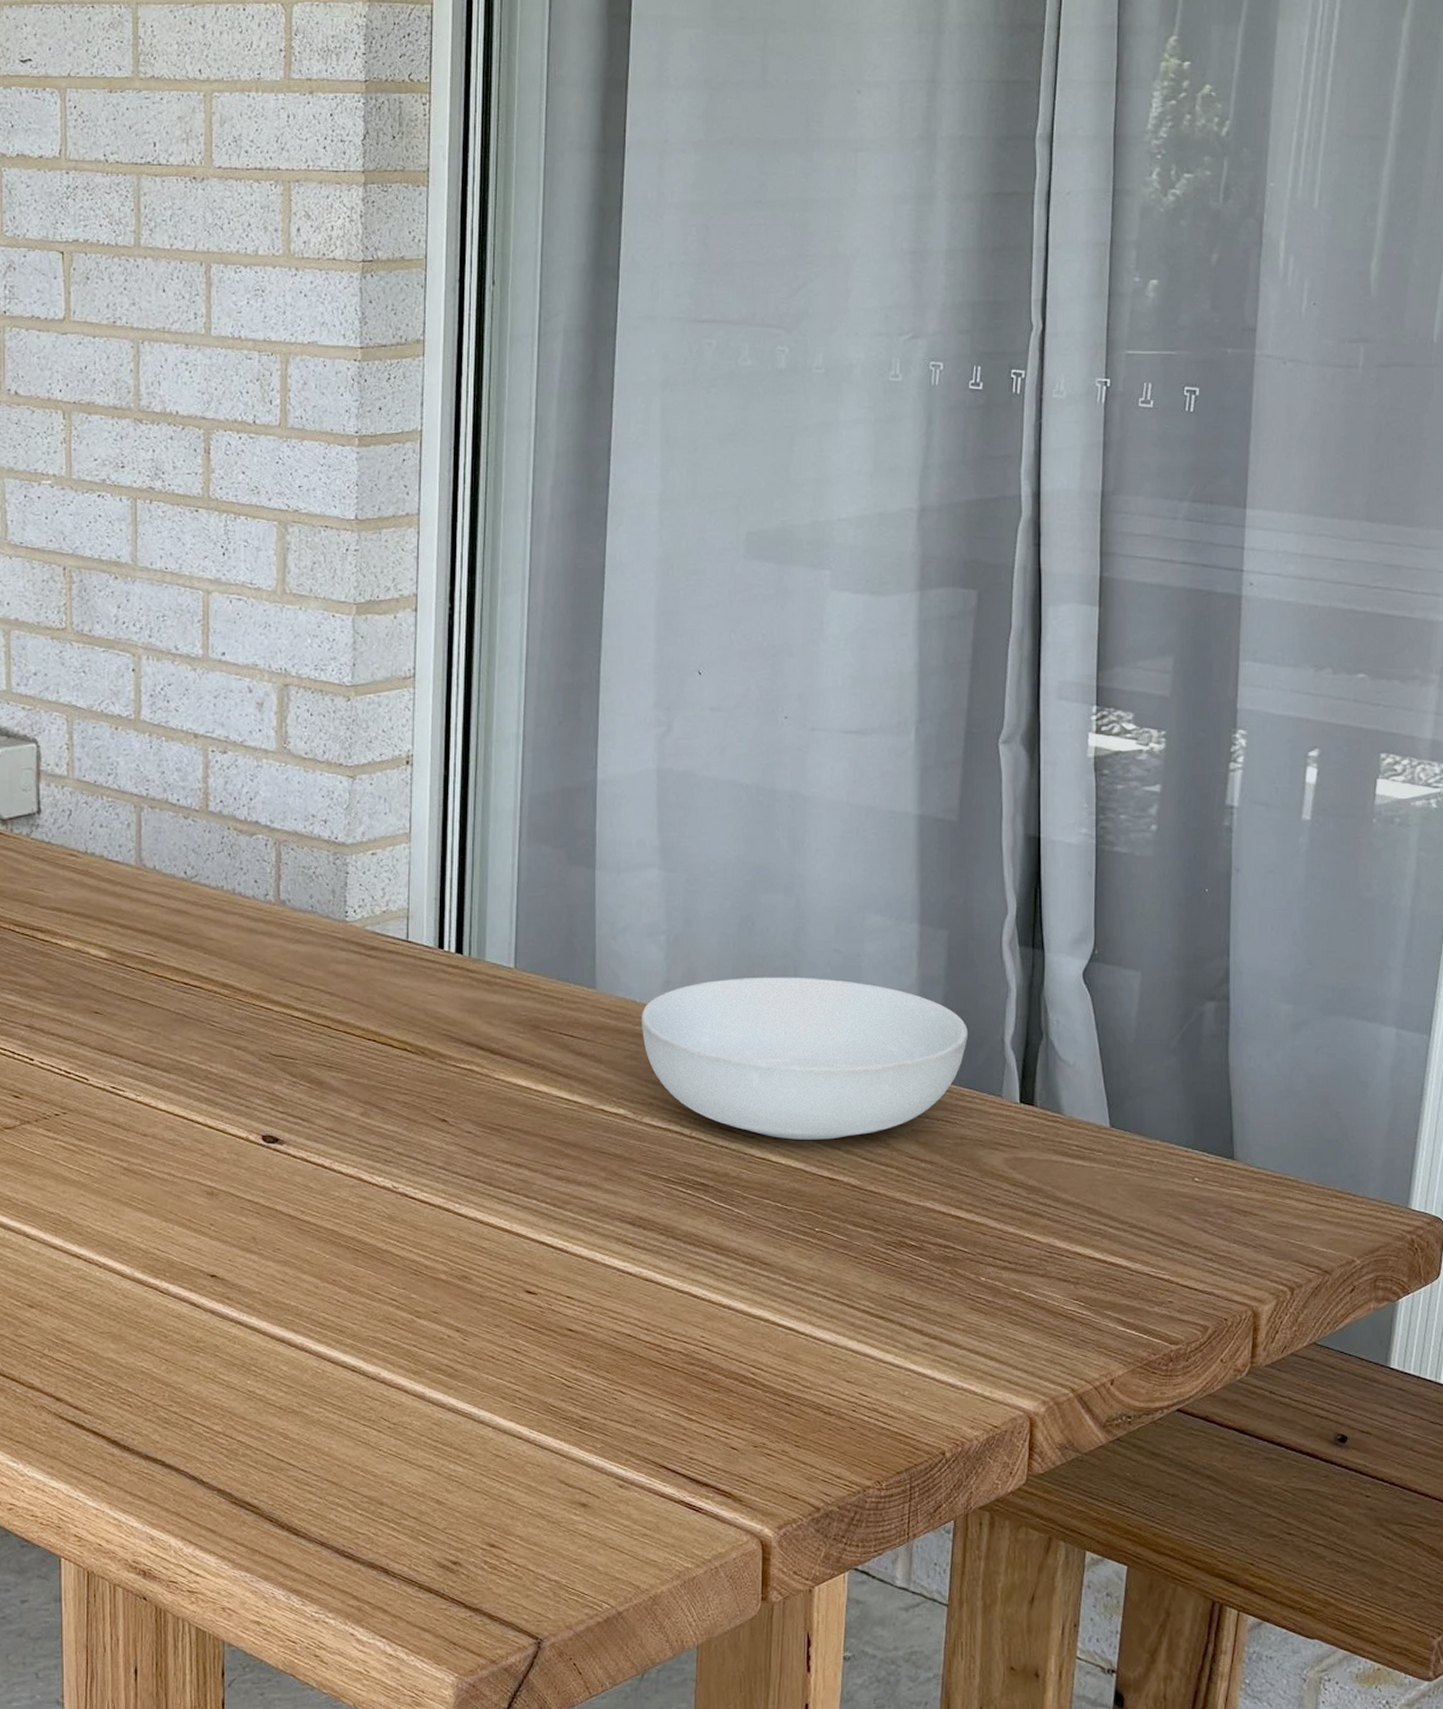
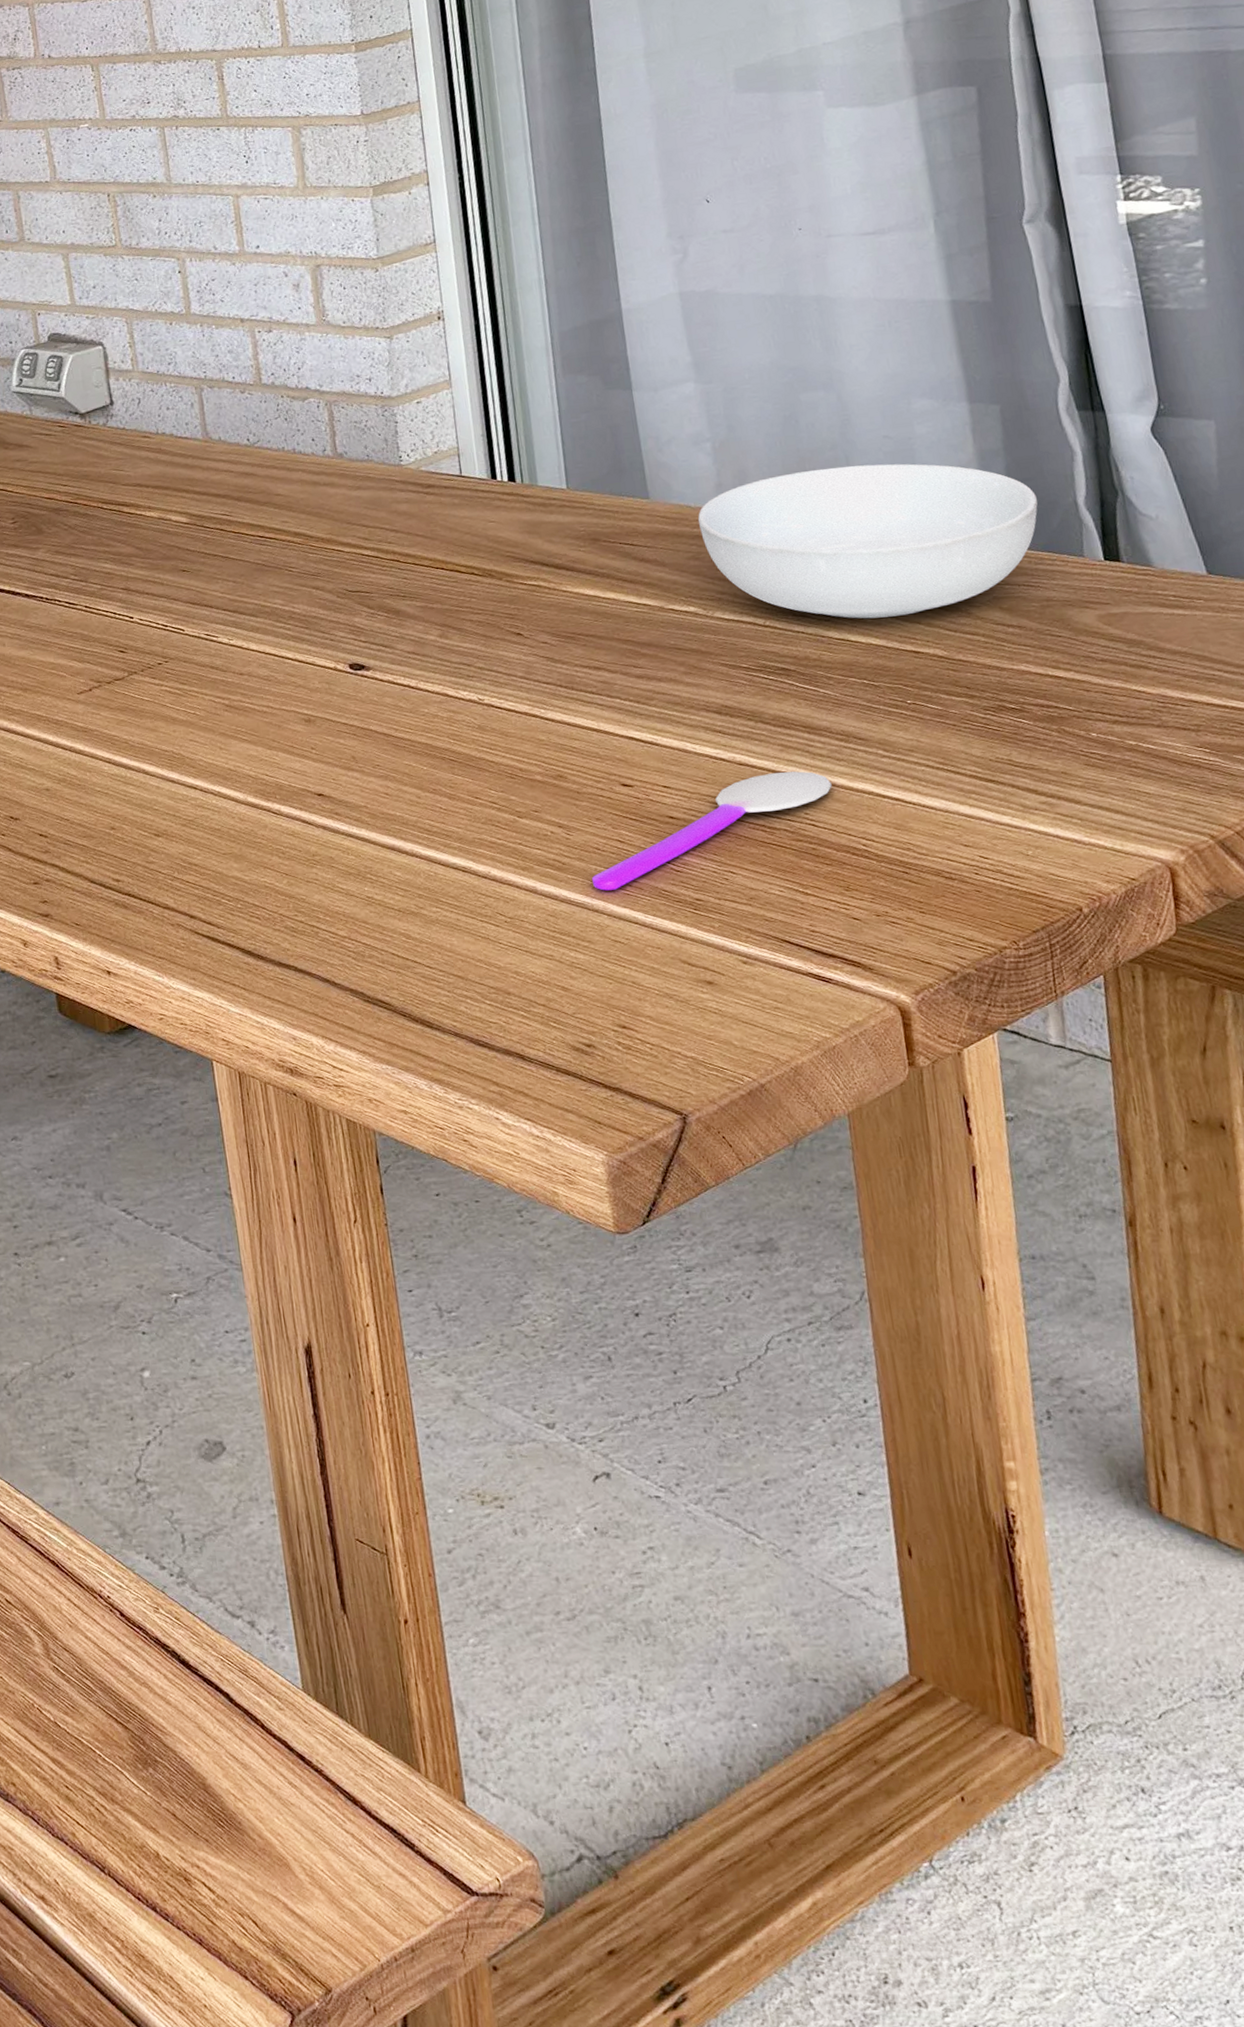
spoon: none [481,1292,731,1402] -> present [591,771,832,891]

